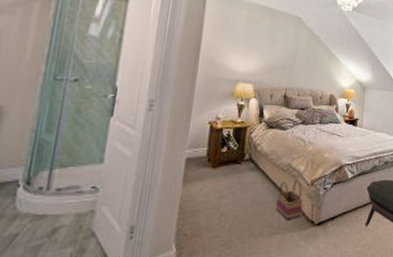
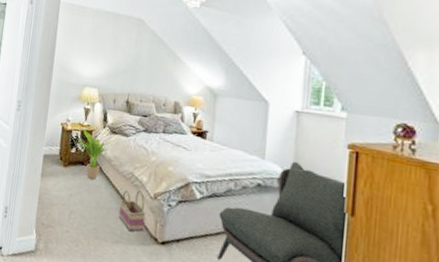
potted plant: none [228,125,268,177] -> present [77,128,111,180]

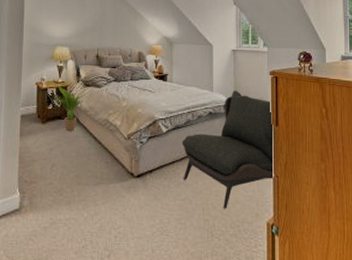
basket: present [118,189,146,232] -> none [98,133,122,172]

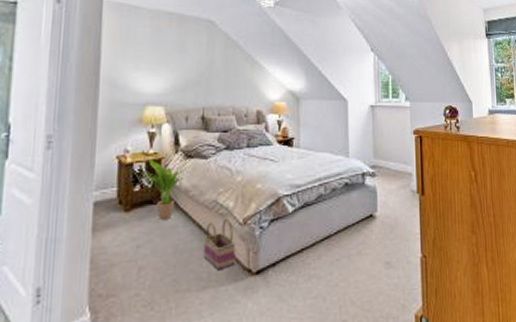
basket: none [98,133,122,172] -> present [203,218,236,271]
armless chair: present [182,90,275,209] -> none [312,154,422,304]

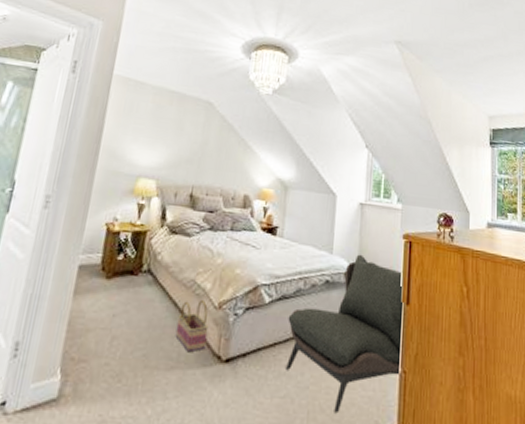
potted plant: present [141,158,186,219] -> none [125,228,170,292]
armless chair: none [312,154,422,304] -> present [286,254,404,414]

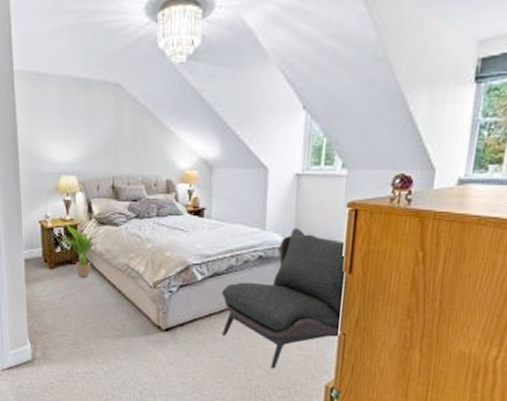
potted plant: none [125,228,170,292] -> present [61,223,100,278]
basket: present [175,299,209,353] -> none [118,280,146,324]

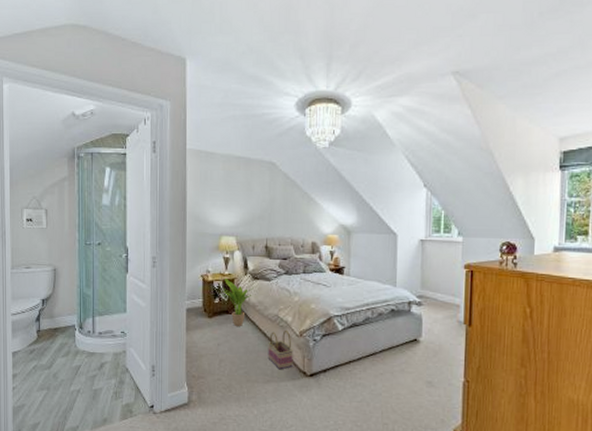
basket: none [118,280,146,324] -> present [268,329,293,370]
armless chair: present [221,228,347,369] -> none [359,285,466,414]

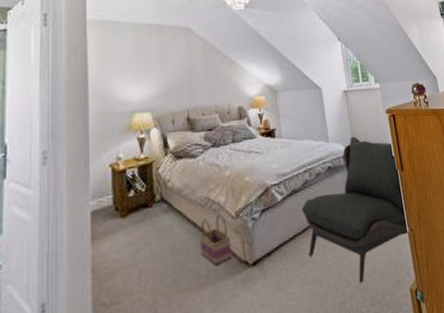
potted plant: present [219,277,254,326] -> none [135,162,177,222]
armless chair: none [359,285,466,414] -> present [301,136,410,284]

